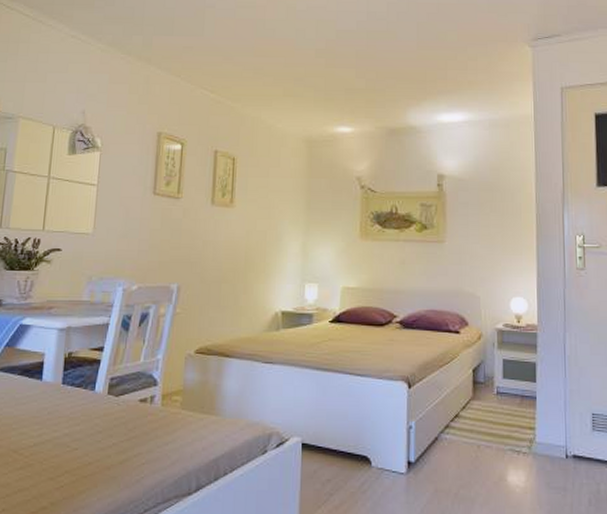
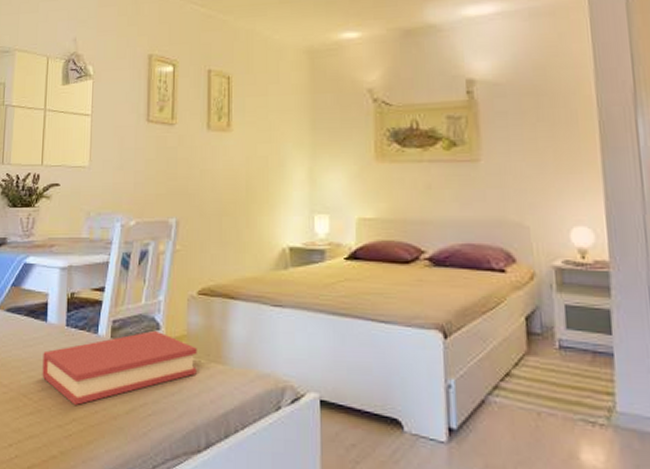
hardback book: none [34,386,192,458] -> present [42,330,197,405]

